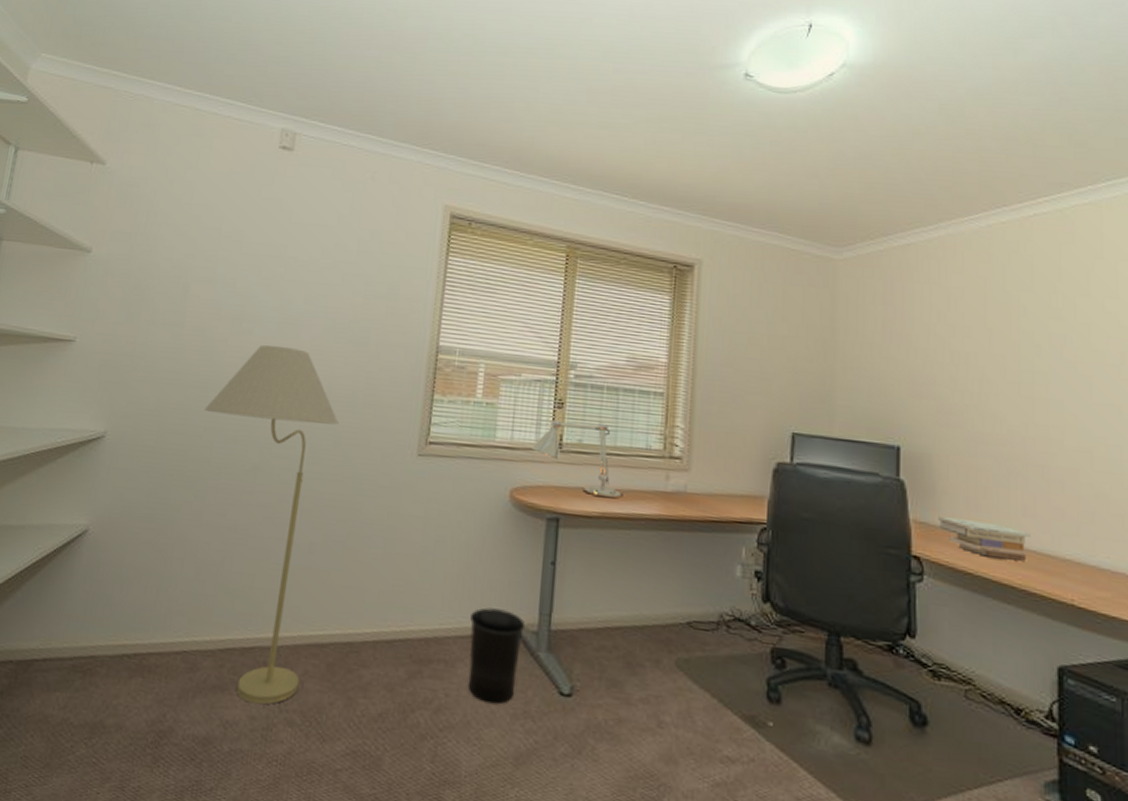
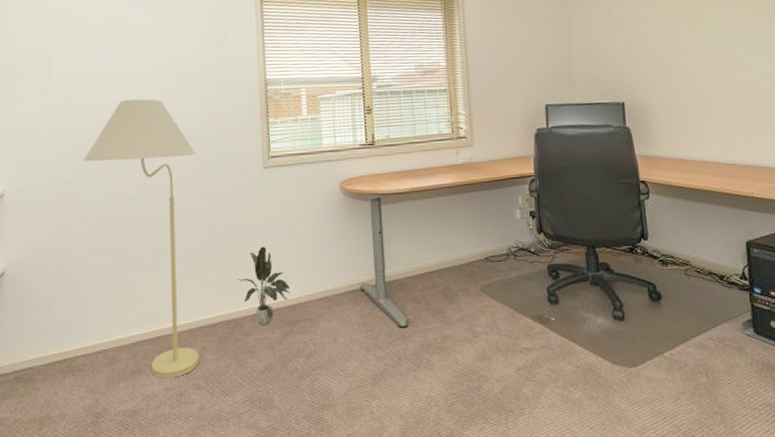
potted plant: none [362,554,427,659] -> present [237,246,290,326]
waste bin: present [467,607,526,704] -> none [324,273,366,344]
desk lamp: present [531,419,623,499] -> none [351,120,426,177]
books: present [938,517,1031,561] -> none [656,147,721,173]

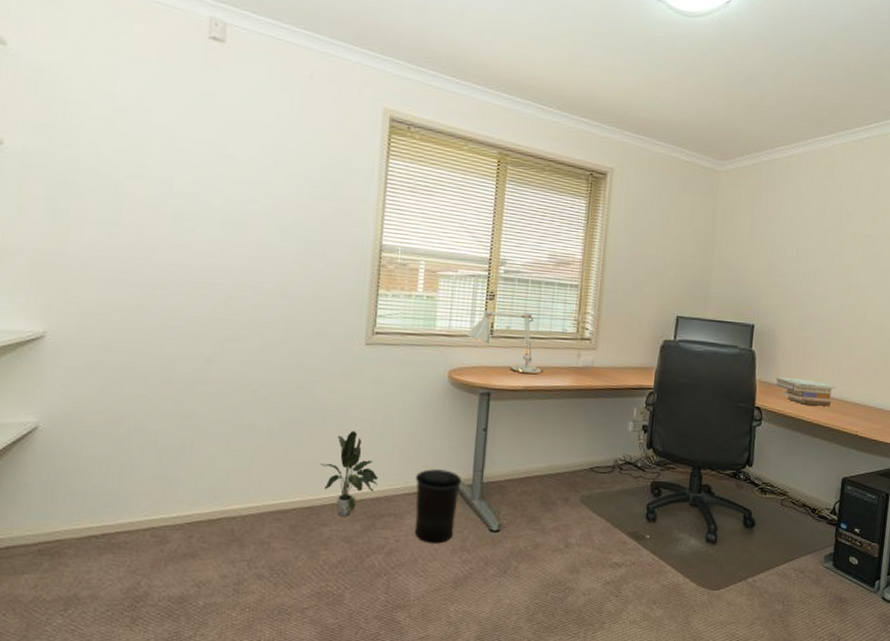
floor lamp: present [83,99,200,379] -> none [150,243,289,565]
waste bin: none [324,273,366,344] -> present [414,469,462,544]
desk lamp: none [351,120,426,177] -> present [466,309,543,375]
books: none [656,147,721,173] -> present [775,377,836,406]

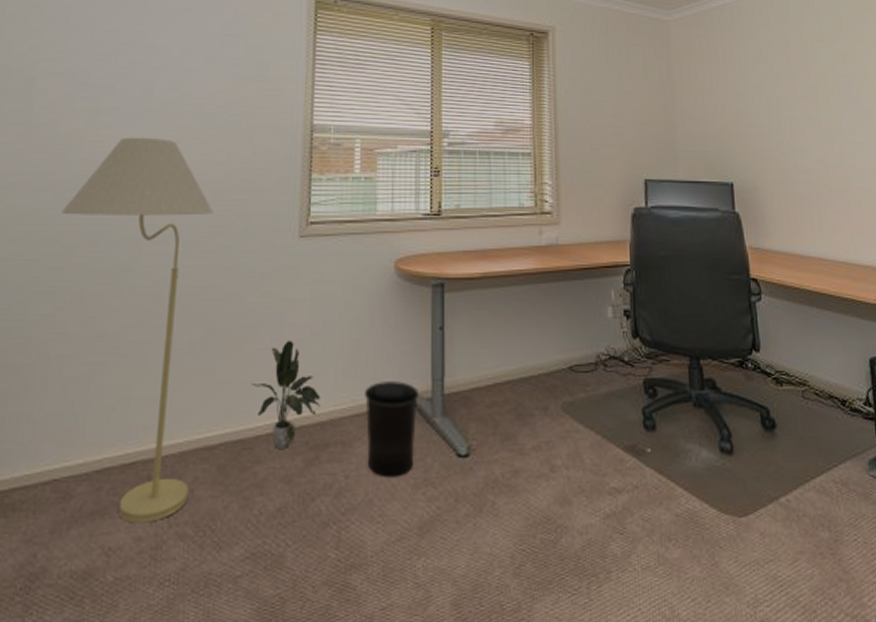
floor lamp: none [150,243,289,565] -> present [60,137,214,523]
desk lamp: present [466,309,543,375] -> none [412,186,502,258]
books: present [775,377,836,406] -> none [768,241,839,272]

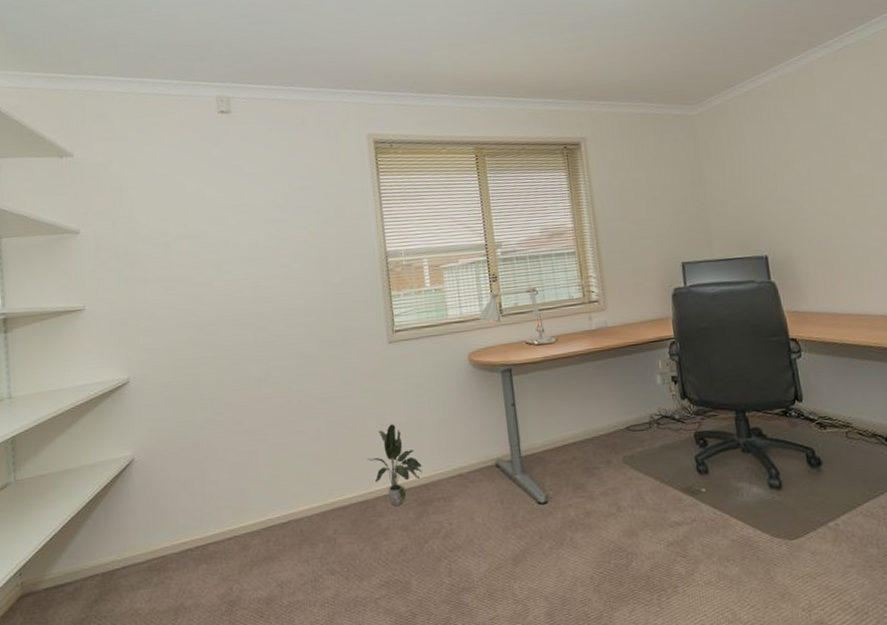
floor lamp: present [60,137,214,523] -> none [206,277,333,564]
waste bin: present [365,381,420,478] -> none [456,449,503,523]
desk lamp: none [412,186,502,258] -> present [478,286,558,346]

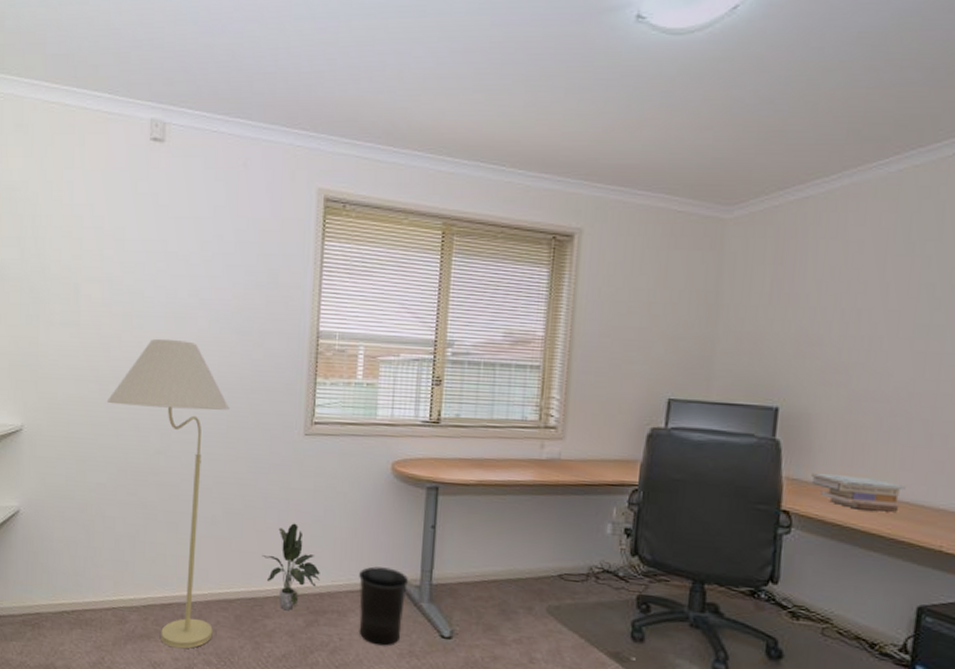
floor lamp: none [206,277,333,564] -> present [106,338,230,649]
waste bin: none [456,449,503,523] -> present [359,566,409,646]
desk lamp: present [478,286,558,346] -> none [411,396,499,468]
books: none [806,300,878,328] -> present [811,473,906,512]

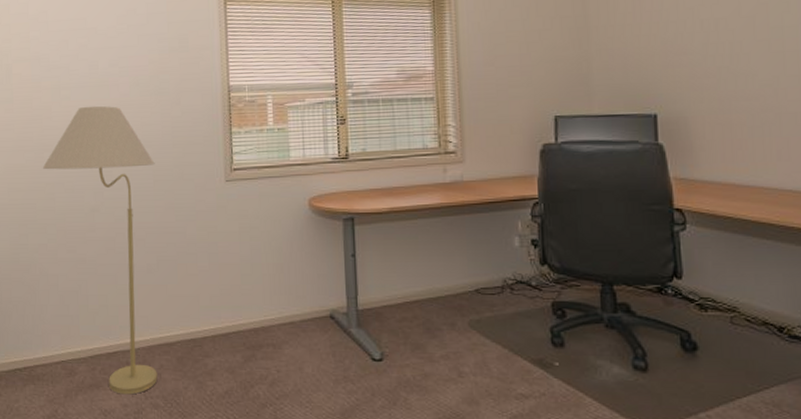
potted plant: present [262,523,320,611] -> none [197,264,253,349]
waste bin: present [359,566,409,646] -> none [289,298,337,374]
books: present [811,473,906,512] -> none [697,170,786,201]

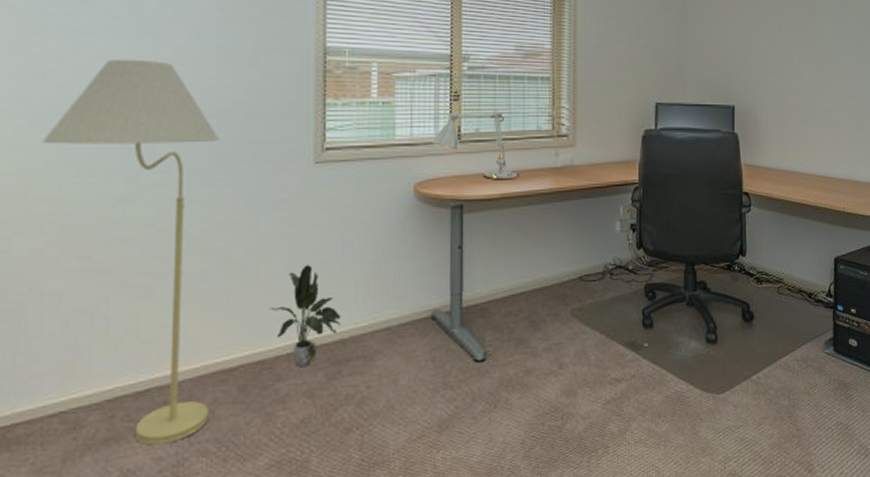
potted plant: none [197,264,253,349] -> present [269,264,341,368]
desk lamp: none [322,131,407,195] -> present [431,111,520,180]

